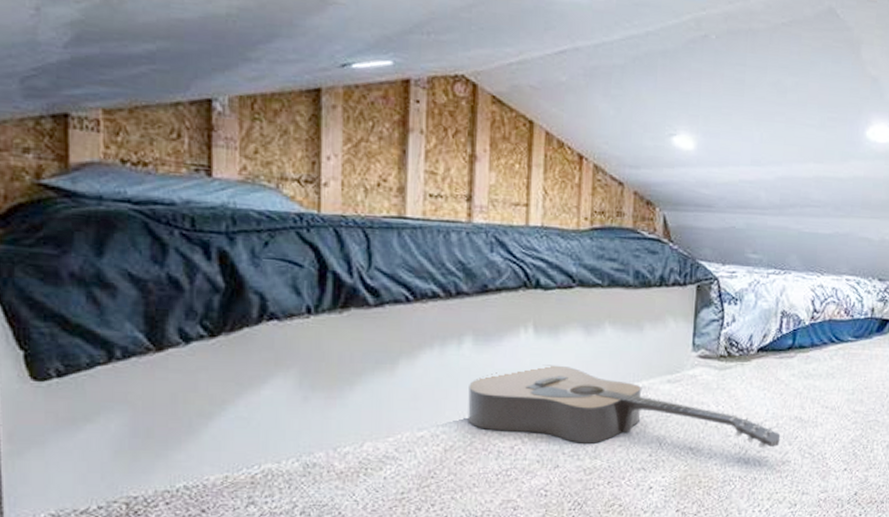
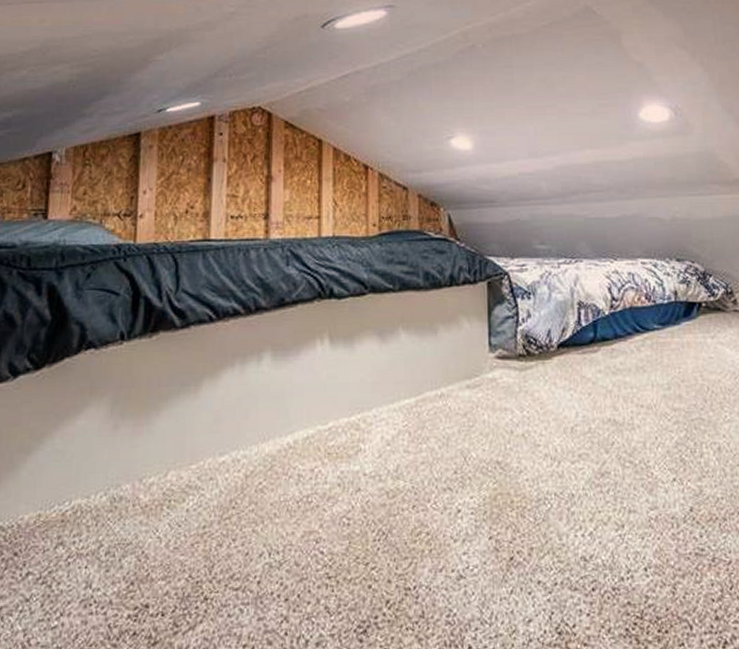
guitar: present [467,364,781,449] -> none [268,376,596,462]

